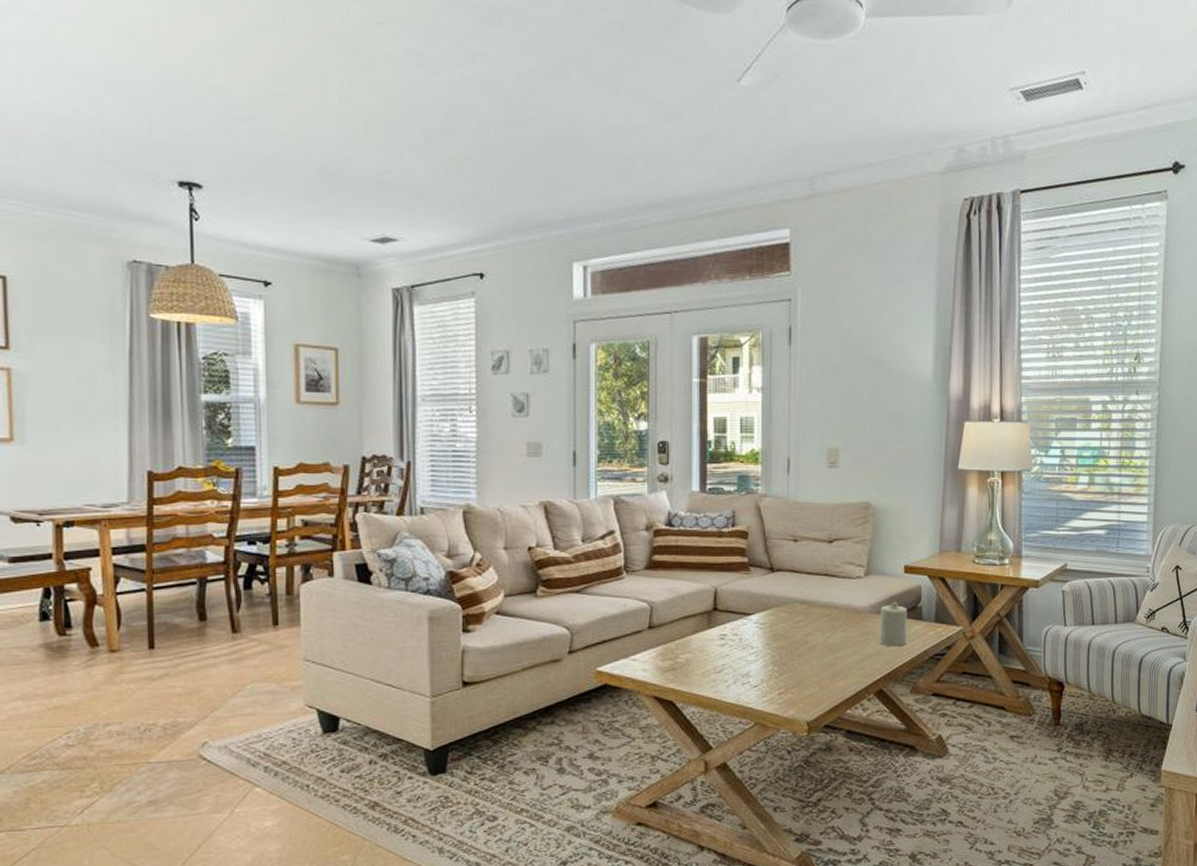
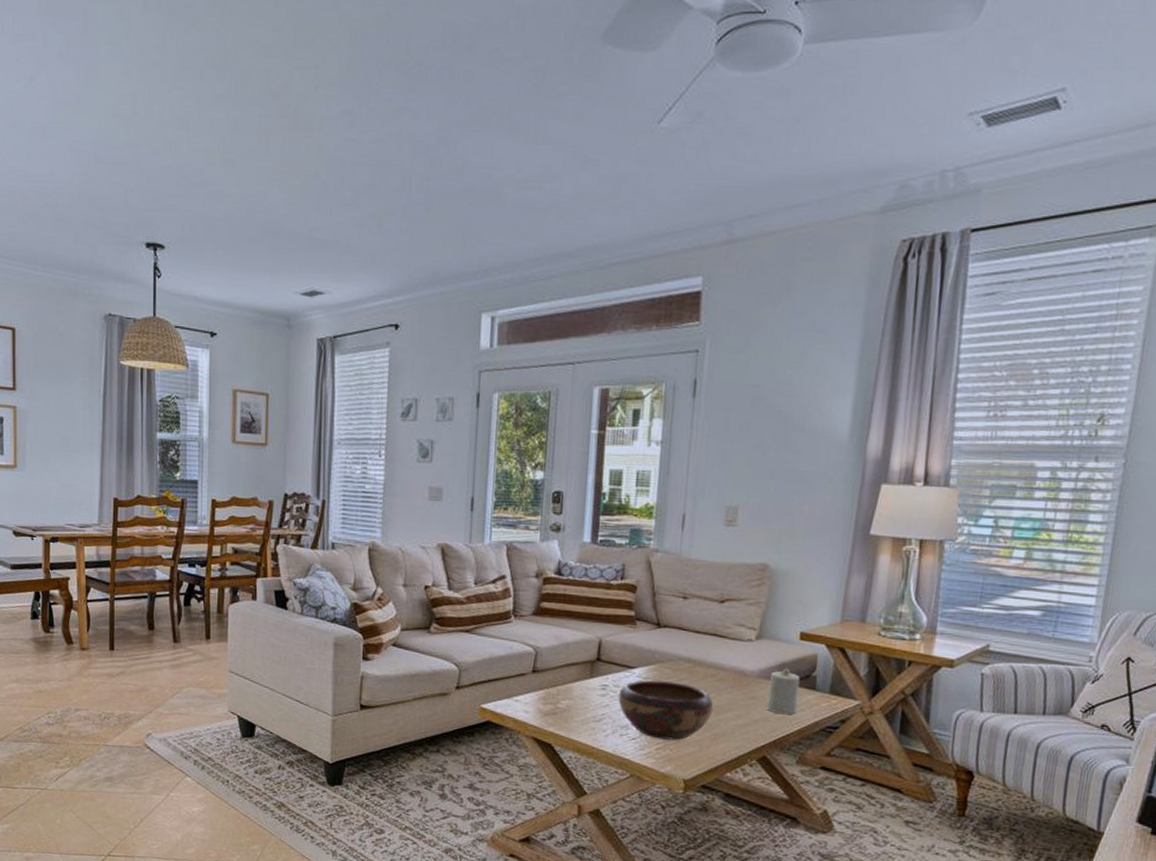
decorative bowl: none [737,624,829,685] -> present [618,679,713,741]

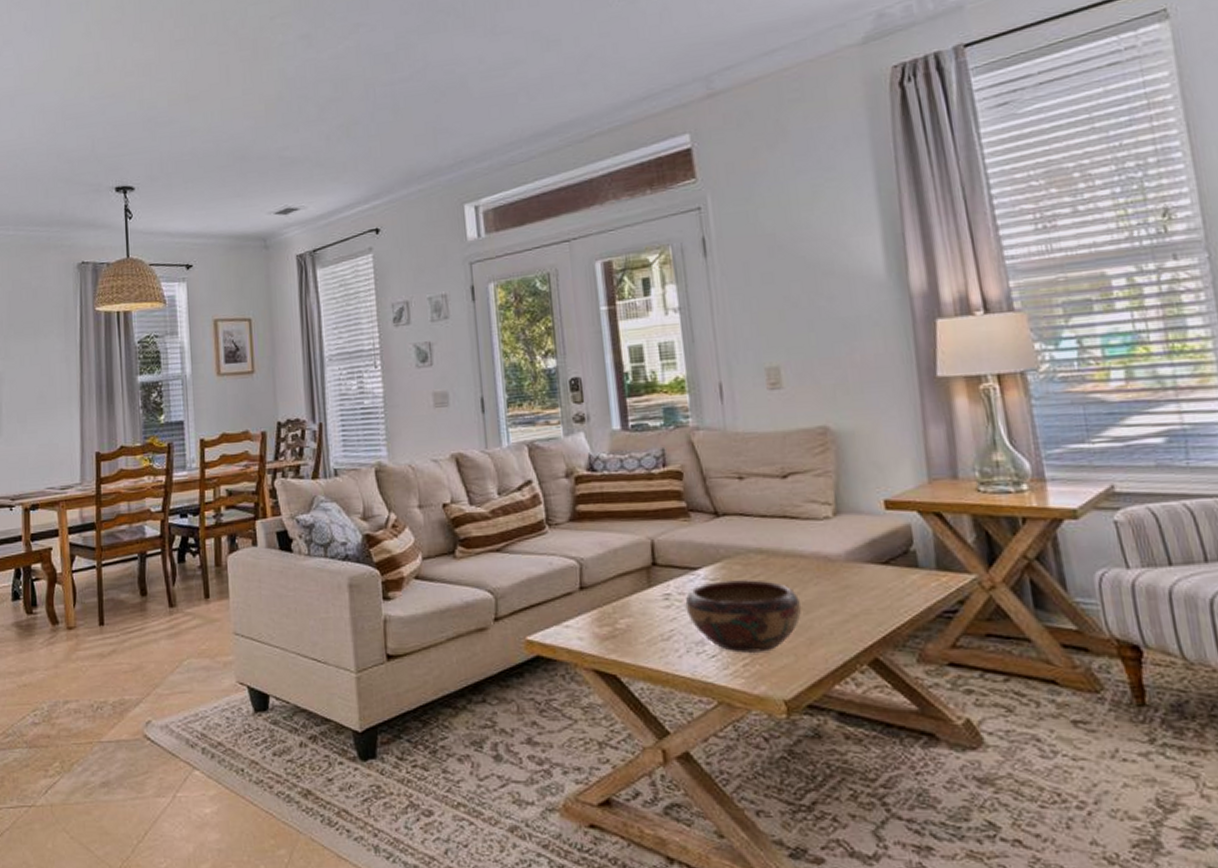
candle: present [766,668,800,715] -> none [861,545,902,603]

